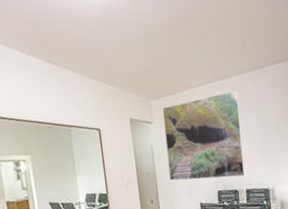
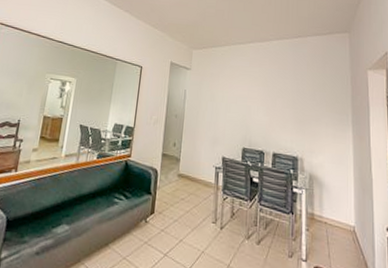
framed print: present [162,91,244,181] -> none [196,53,276,138]

